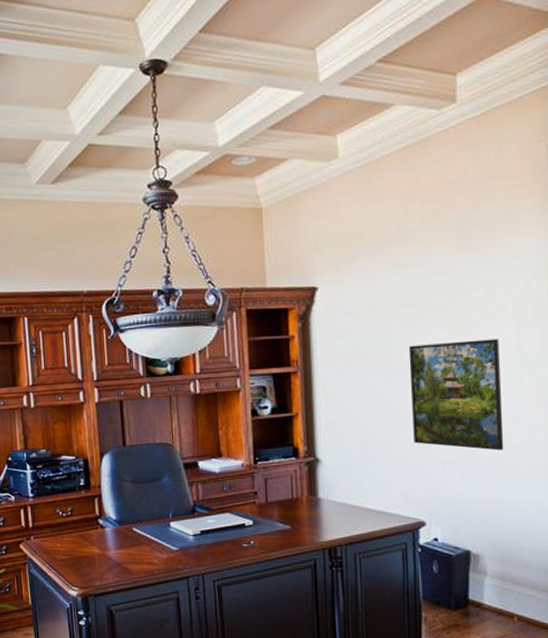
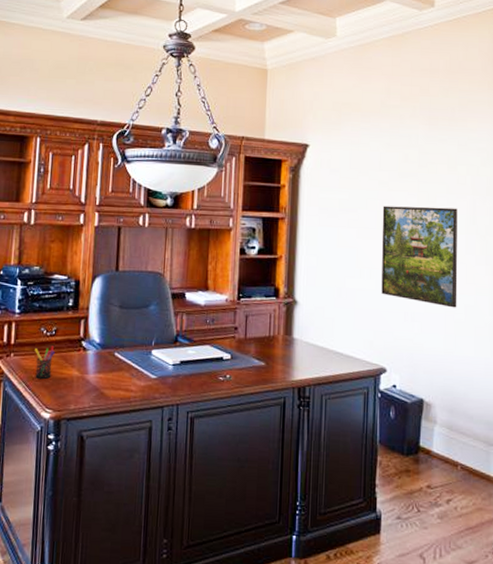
pen holder: none [53,526,74,558] -> present [35,346,56,379]

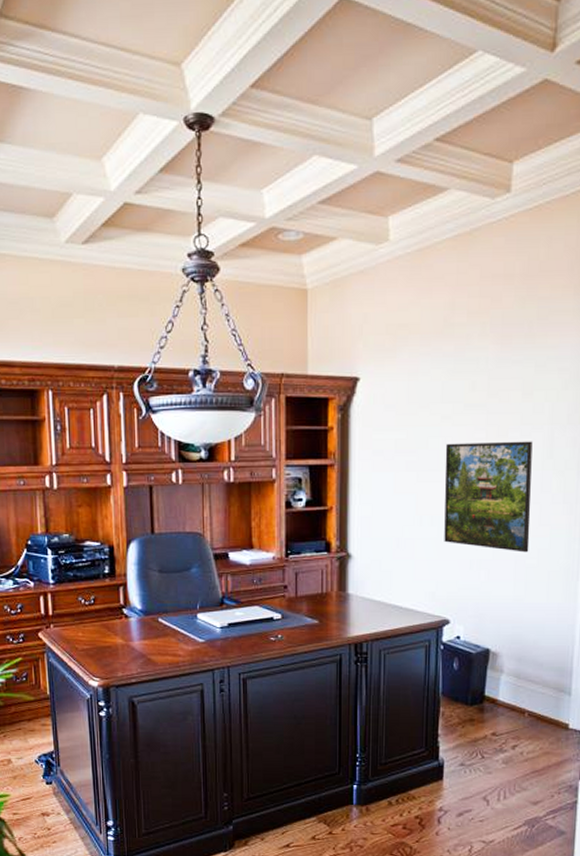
pen holder: present [35,346,56,379] -> none [75,615,97,648]

